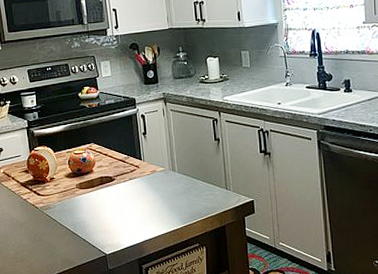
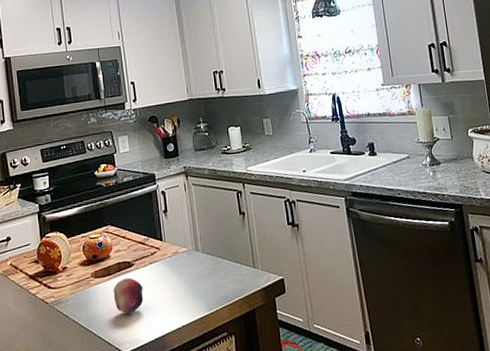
fruit: none [96,191,124,221] -> present [113,277,144,313]

